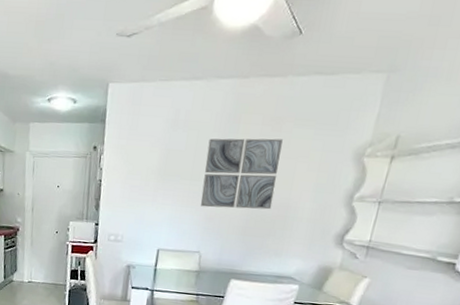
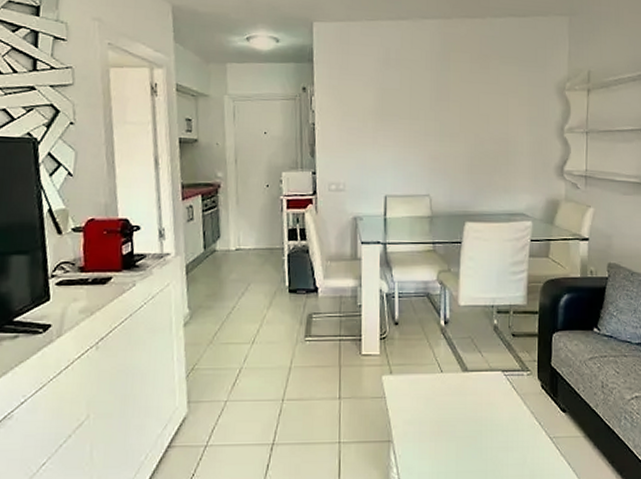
wall art: present [200,138,283,210] -> none [422,75,493,147]

